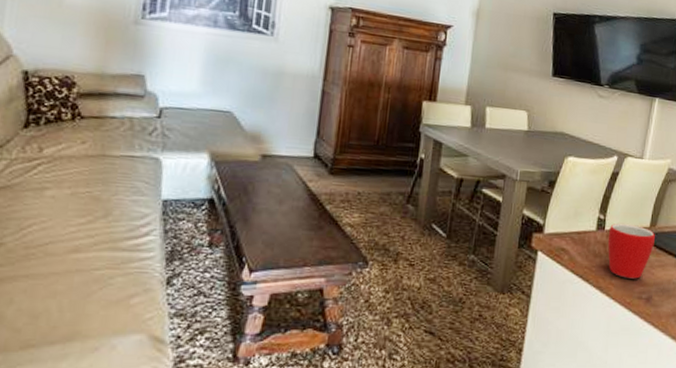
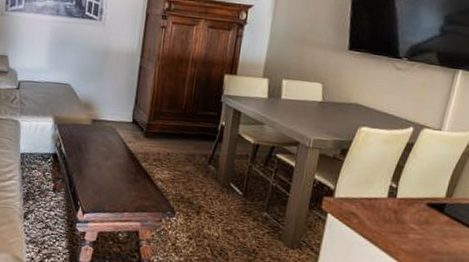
mug: present [607,223,655,279] -> none [398,192,451,247]

